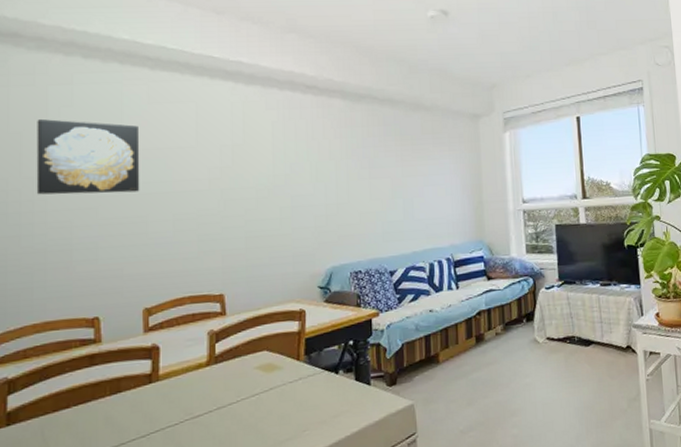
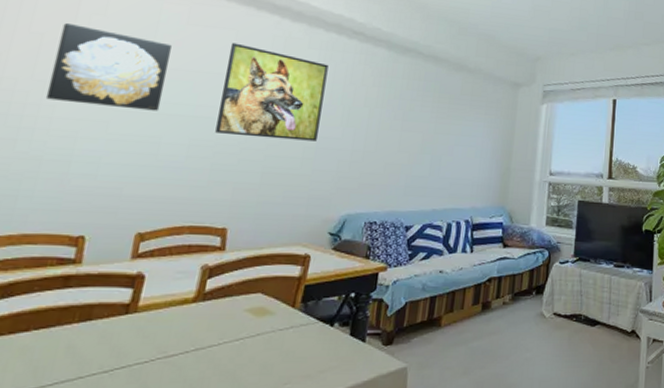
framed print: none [192,114,291,205] -> present [215,42,329,141]

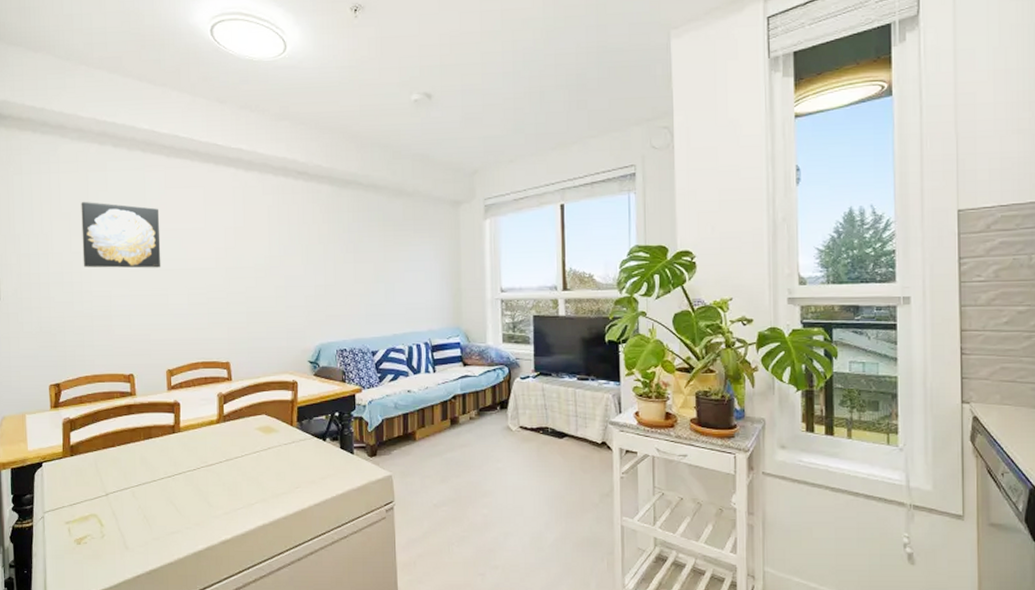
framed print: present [215,42,329,141] -> none [201,199,285,282]

